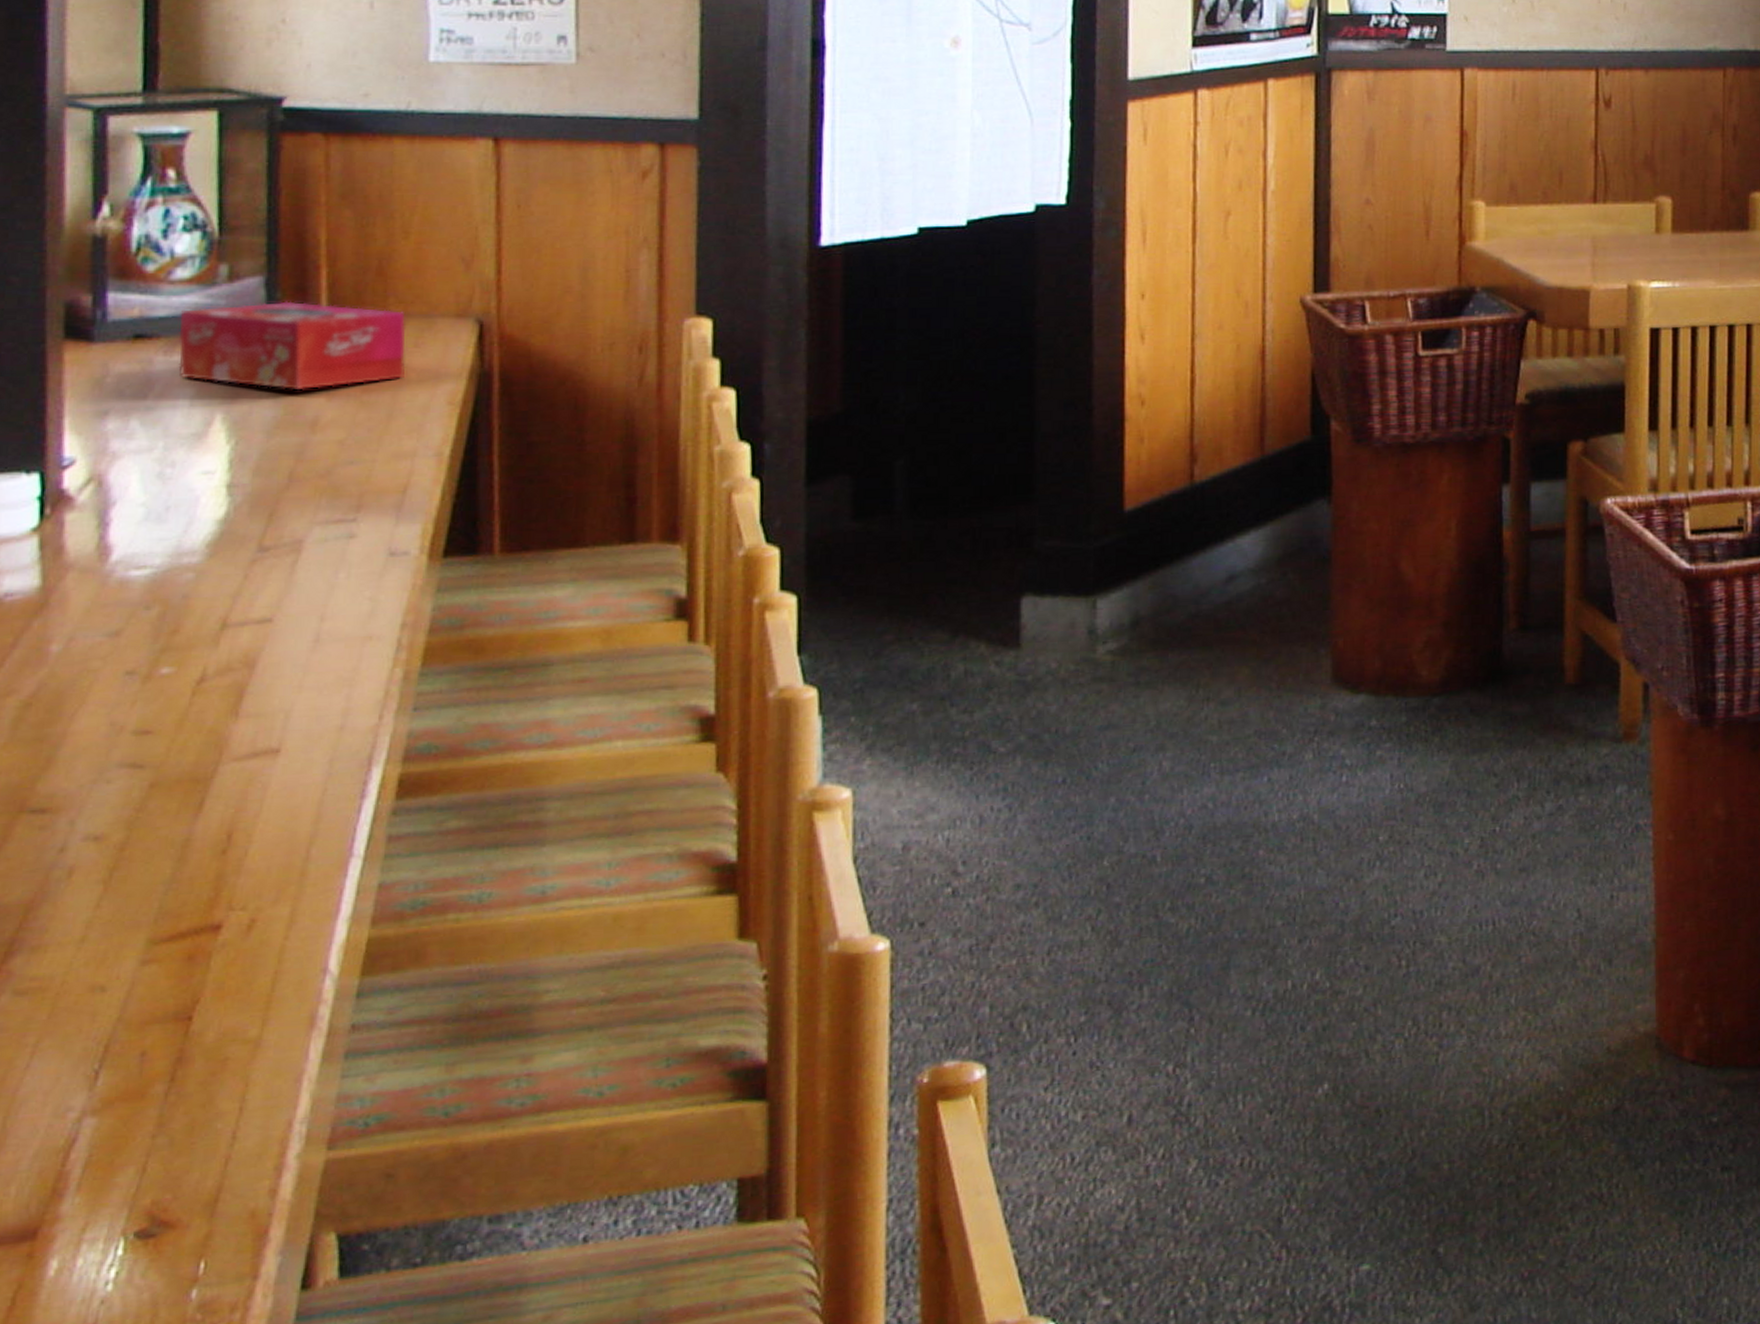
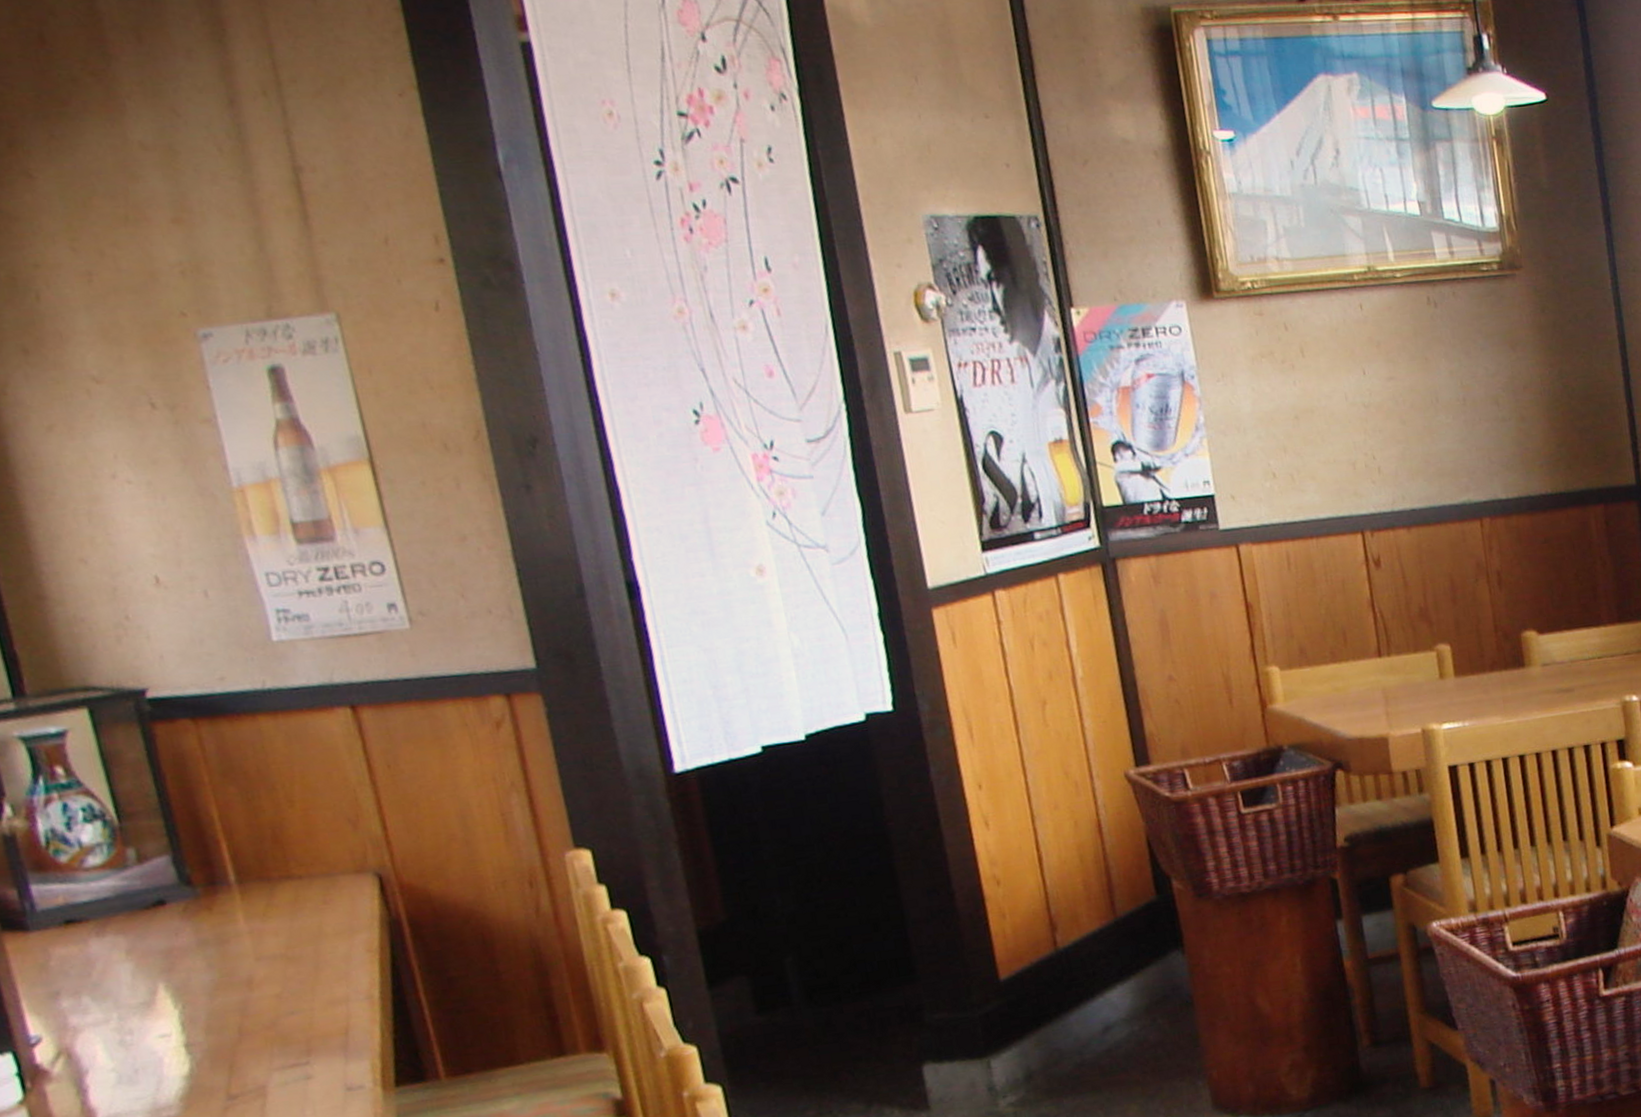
tissue box: present [178,301,406,391] -> none [101,872,321,955]

